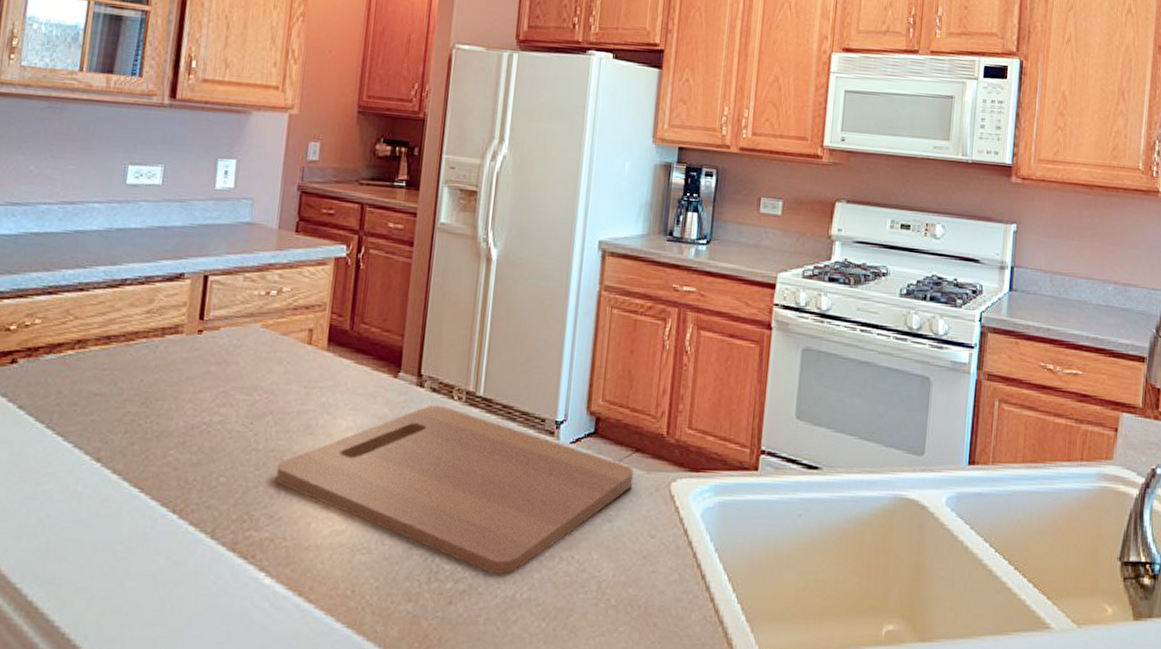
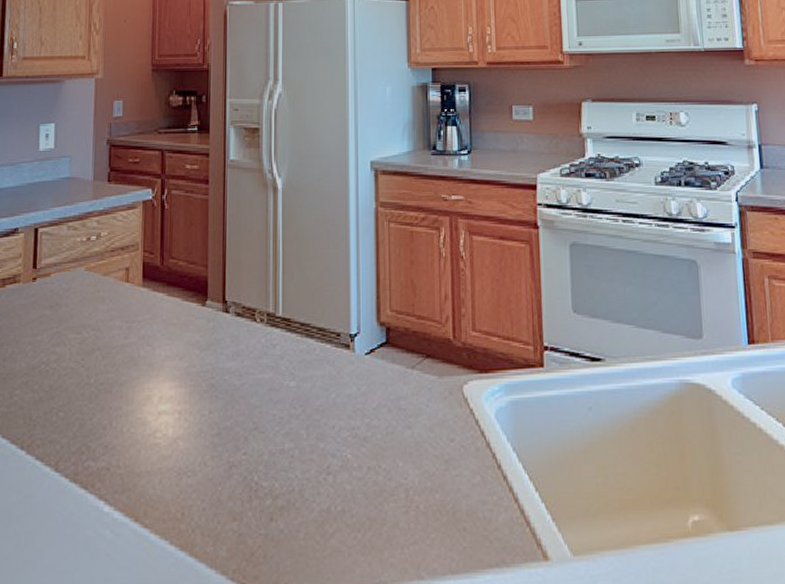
cutting board: present [275,405,634,574] -> none [107,328,427,488]

